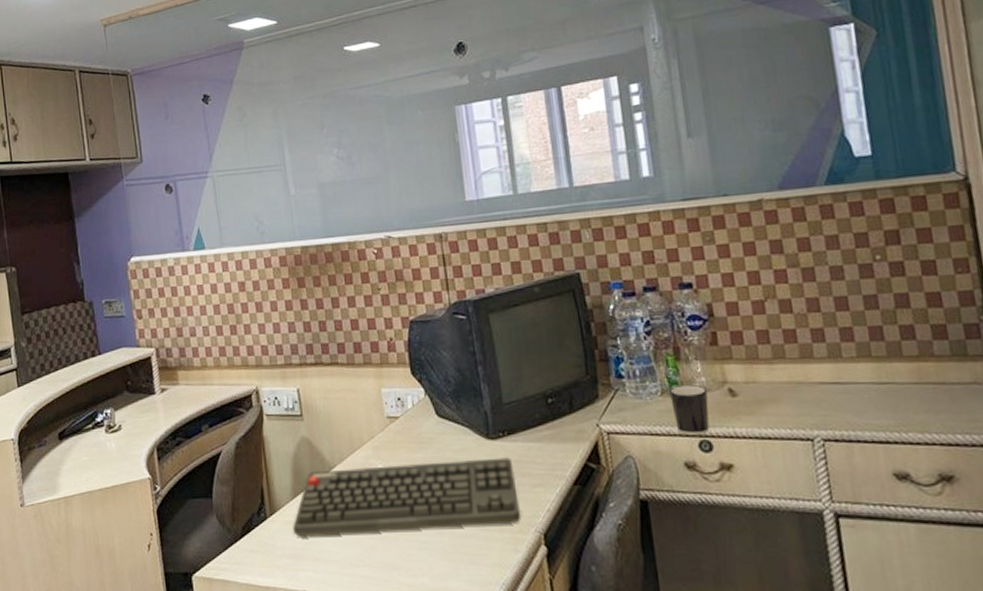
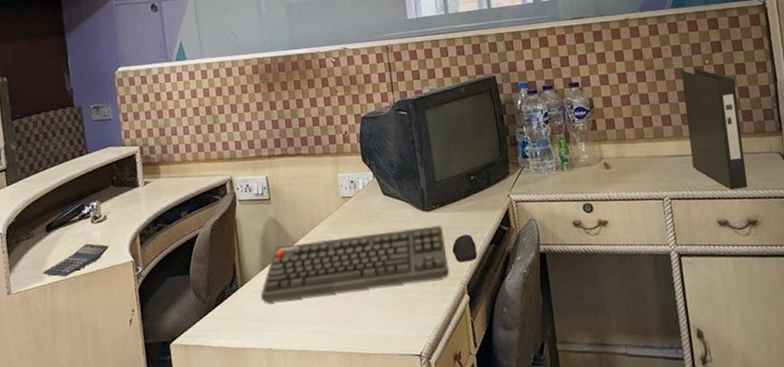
calculator: none [55,455,125,491] -> present [42,243,109,277]
computer mouse: none [524,471,557,505] -> present [452,234,477,263]
mug: present [669,385,710,436] -> none [562,161,591,201]
binder: none [839,267,940,433] -> present [681,69,748,191]

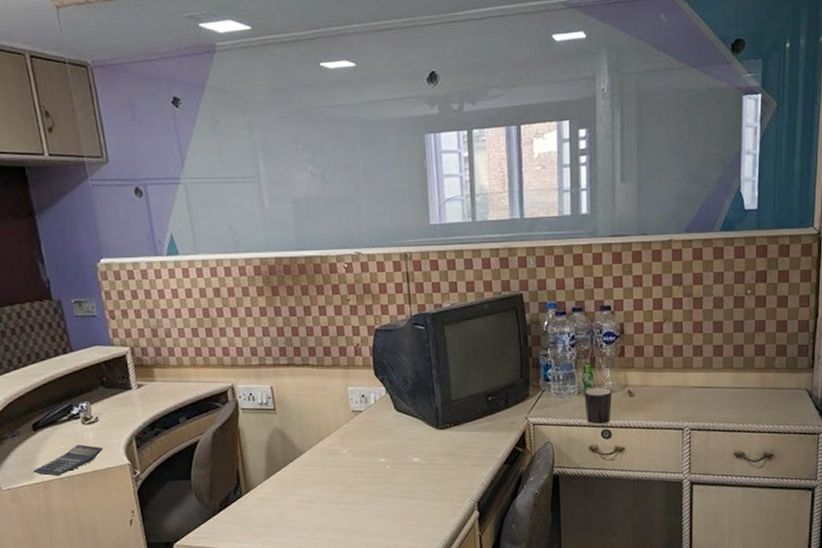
computer keyboard: present [261,225,449,303] -> none [266,443,461,510]
computer mouse: present [452,234,477,263] -> none [465,454,489,481]
mug: none [562,161,591,201] -> present [584,387,613,426]
binder: present [681,69,748,191] -> none [718,299,775,424]

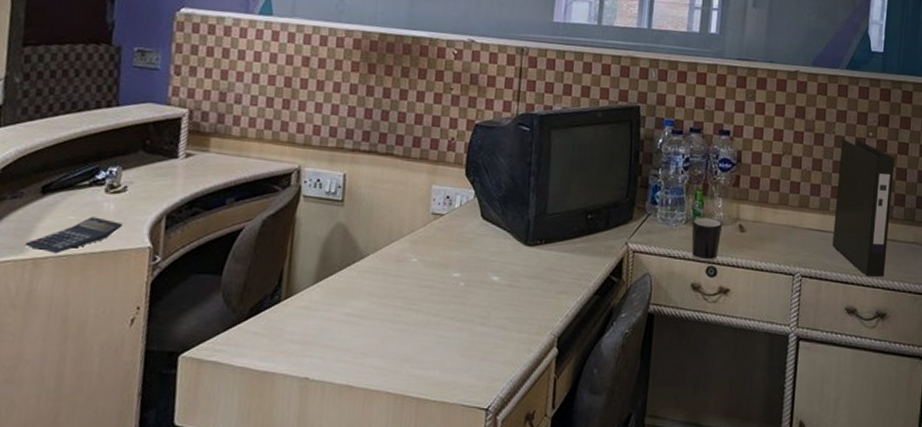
binder: none [718,299,775,424] -> present [832,139,895,278]

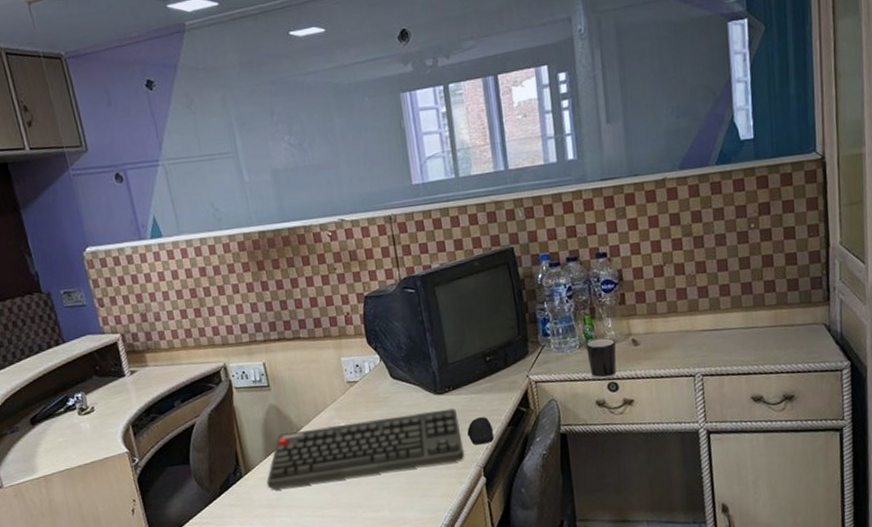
calculator: present [24,217,123,254] -> none [33,435,101,470]
computer keyboard: none [307,258,544,326] -> present [267,408,465,490]
computer mouse: none [549,279,578,311] -> present [467,417,494,445]
binder: present [832,139,895,278] -> none [722,234,787,365]

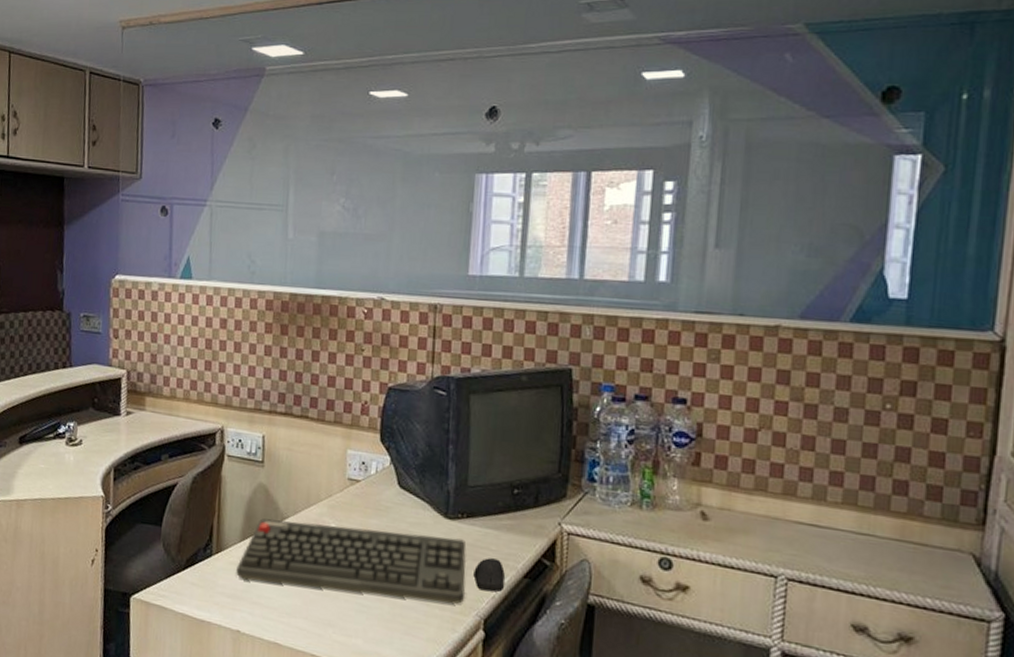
mug: present [586,338,617,380] -> none [639,499,680,552]

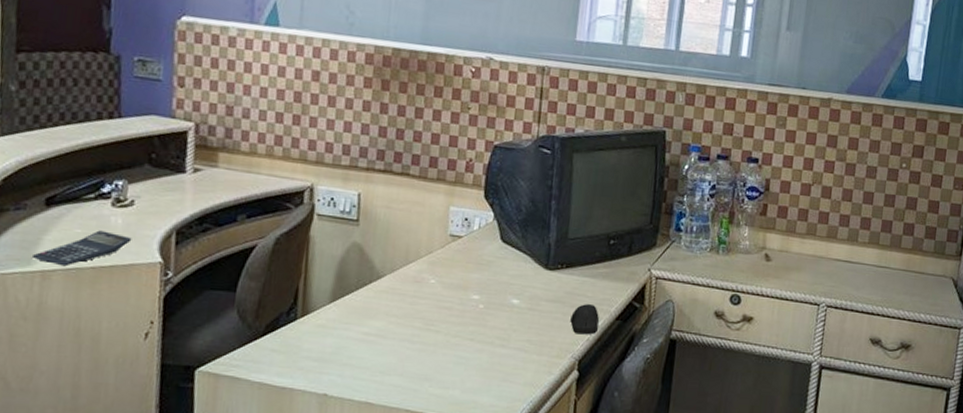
calculator: none [10,466,81,497] -> present [31,230,132,267]
computer keyboard: present [236,518,467,605] -> none [324,278,565,349]

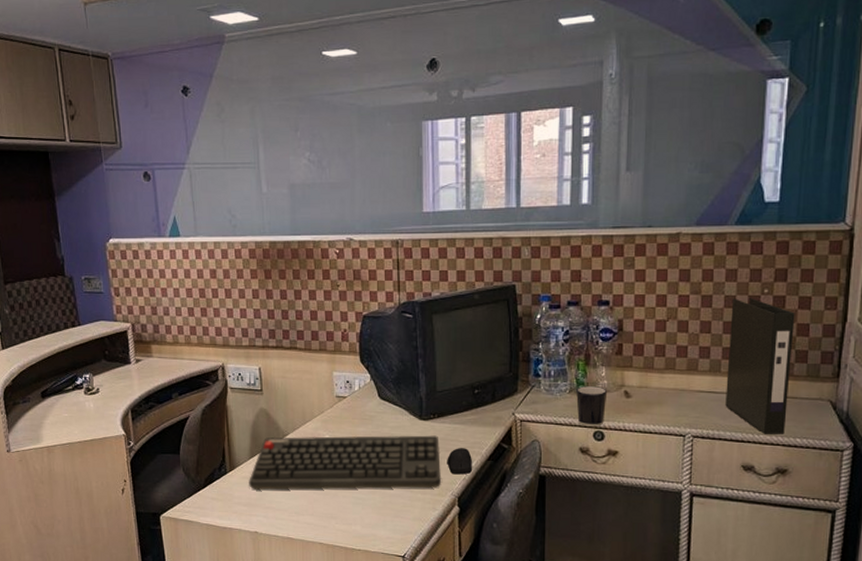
calculator: present [31,230,132,267] -> none [39,413,102,442]
computer keyboard: none [324,278,565,349] -> present [249,435,442,490]
mug: none [715,245,749,290] -> present [576,386,608,427]
binder: none [859,169,928,310] -> present [725,298,795,435]

